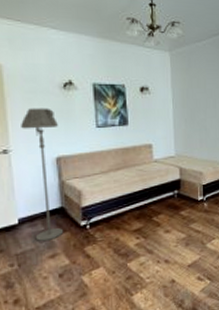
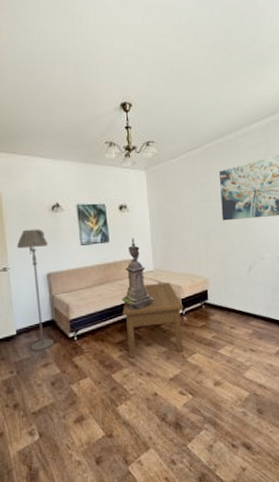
decorative urn: none [140,122,175,196] -> present [121,238,155,310]
coffee table: none [140,168,204,246] -> present [122,282,183,358]

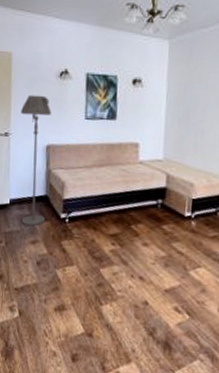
decorative urn: present [121,238,155,310] -> none [122,118,160,202]
coffee table: present [122,282,183,358] -> none [120,173,193,263]

